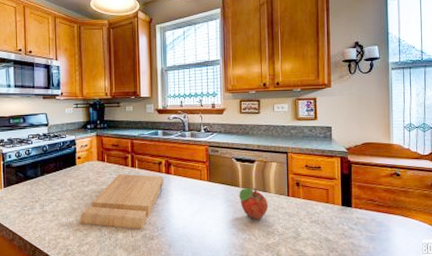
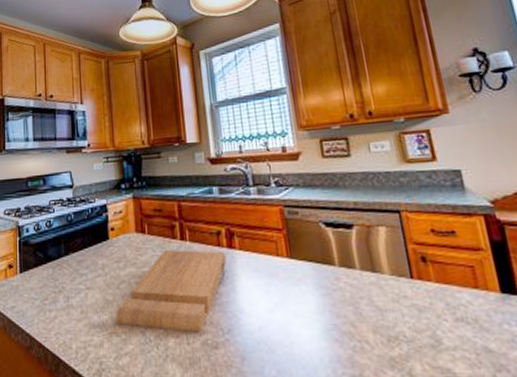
fruit: present [239,187,269,219] -> none [335,265,385,316]

